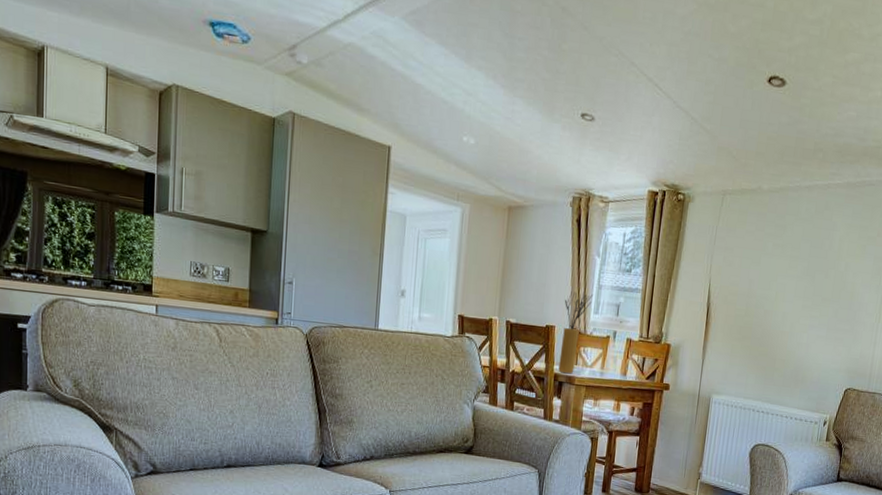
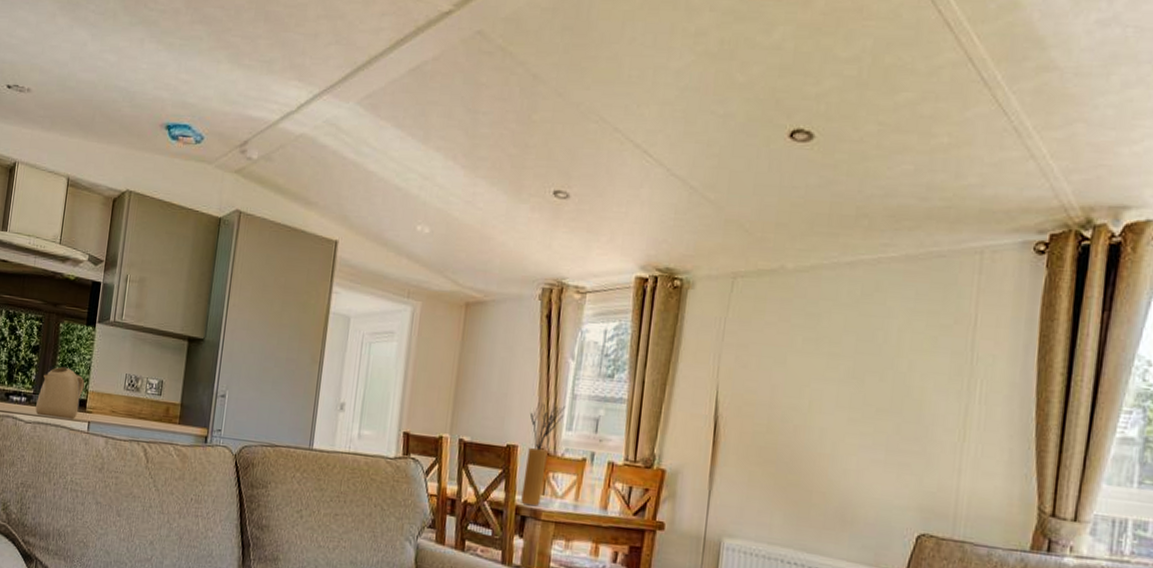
kettle: none [98,253,148,303] -> present [35,366,85,420]

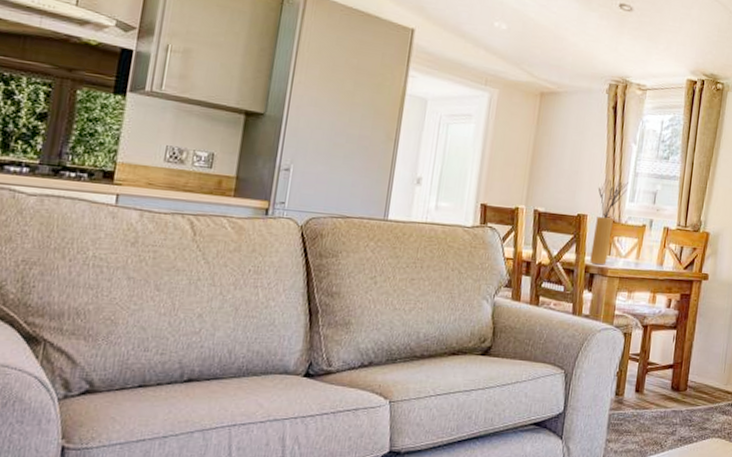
kettle: present [35,366,85,420] -> none [42,136,112,192]

